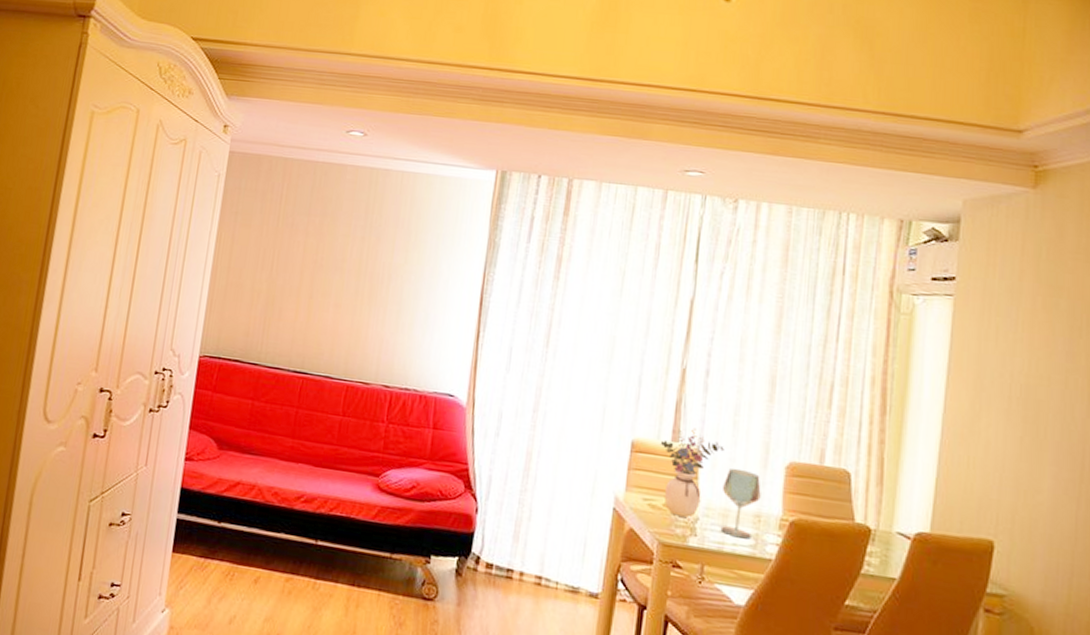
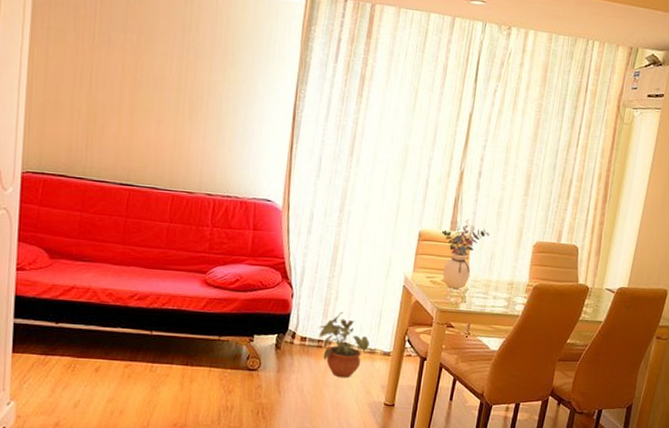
potted plant: none [507,535,571,623] -> present [318,311,370,378]
wine glass: present [720,468,761,540] -> none [483,248,515,302]

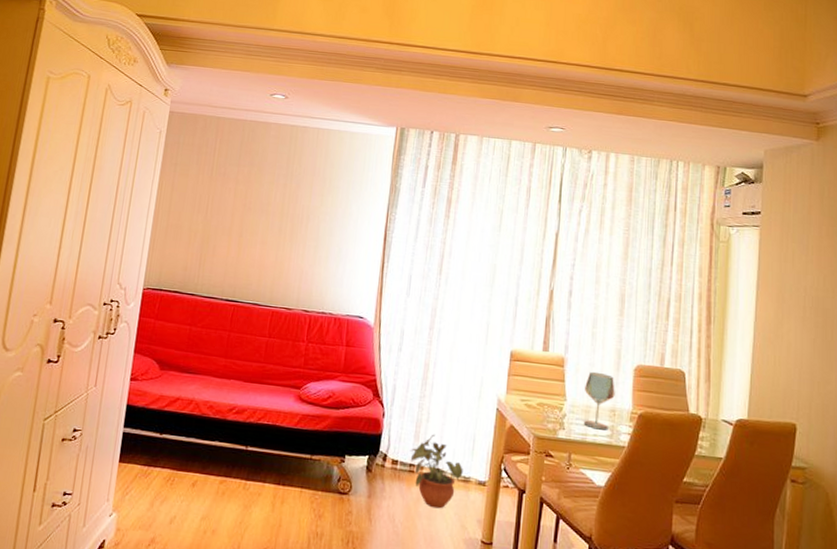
bouquet: present [441,219,490,289] -> none [533,339,585,414]
wine glass: none [483,248,515,302] -> present [583,371,615,431]

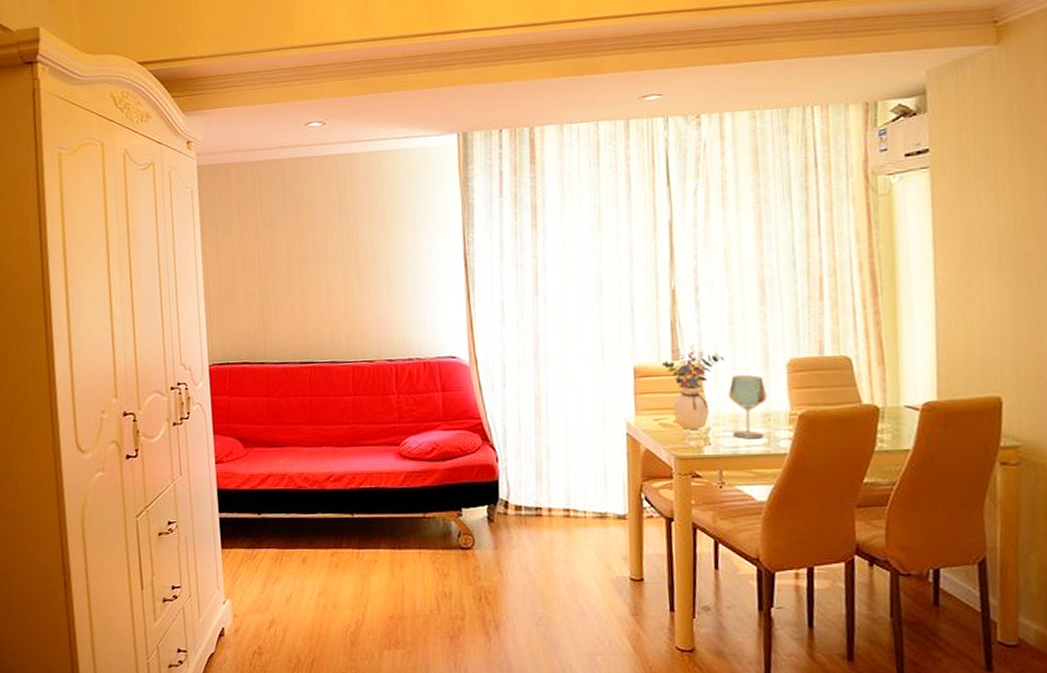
potted plant: present [409,434,463,509] -> none [533,471,598,551]
bouquet: none [533,339,585,414] -> present [661,343,725,430]

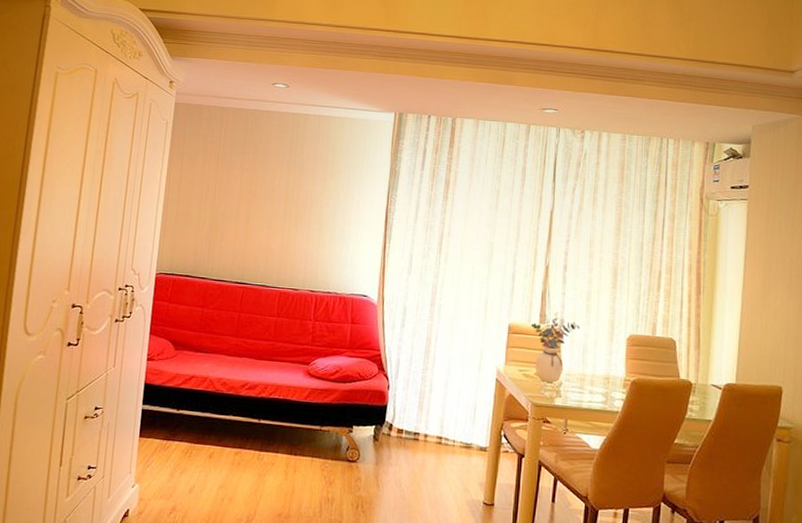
wine glass: present [729,374,767,439] -> none [579,342,609,397]

